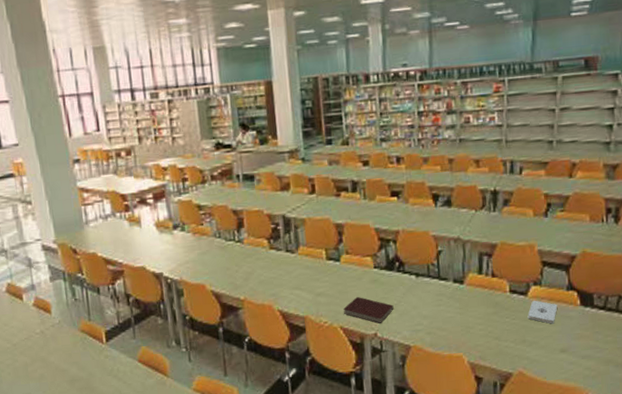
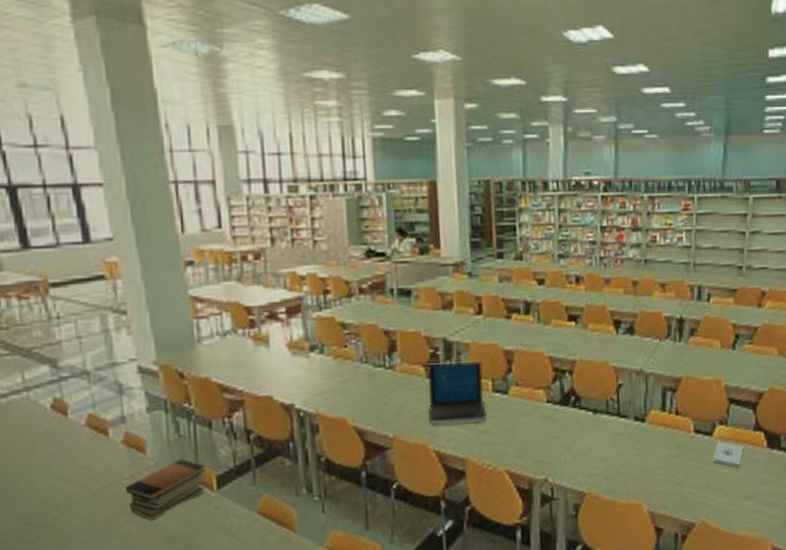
book stack: none [37,317,97,368] -> present [125,458,206,522]
laptop: none [270,234,323,289] -> present [428,361,488,426]
notebook: present [343,297,394,324] -> none [510,436,568,467]

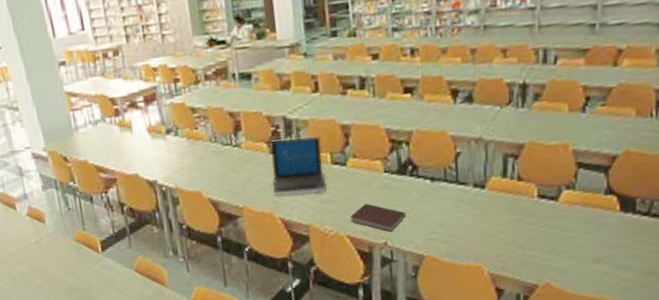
book stack: present [125,458,206,522] -> none [33,227,92,277]
notebook: none [510,436,568,467] -> present [350,204,406,232]
notepad: present [712,441,744,468] -> none [557,205,593,232]

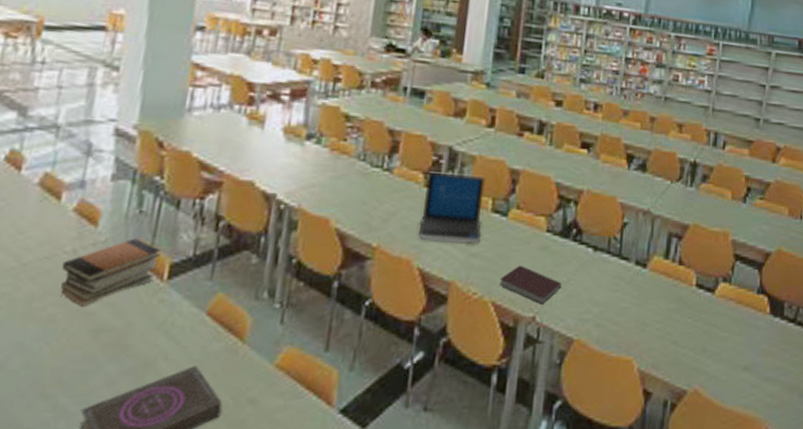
book stack: none [33,227,92,277] -> present [60,238,161,308]

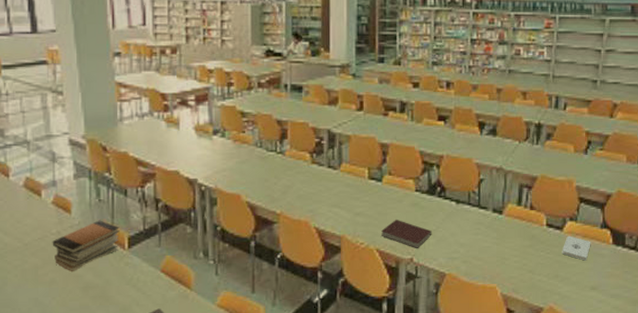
laptop: present [418,171,486,243] -> none [311,151,363,205]
notepad: none [712,300,746,333] -> present [562,235,591,261]

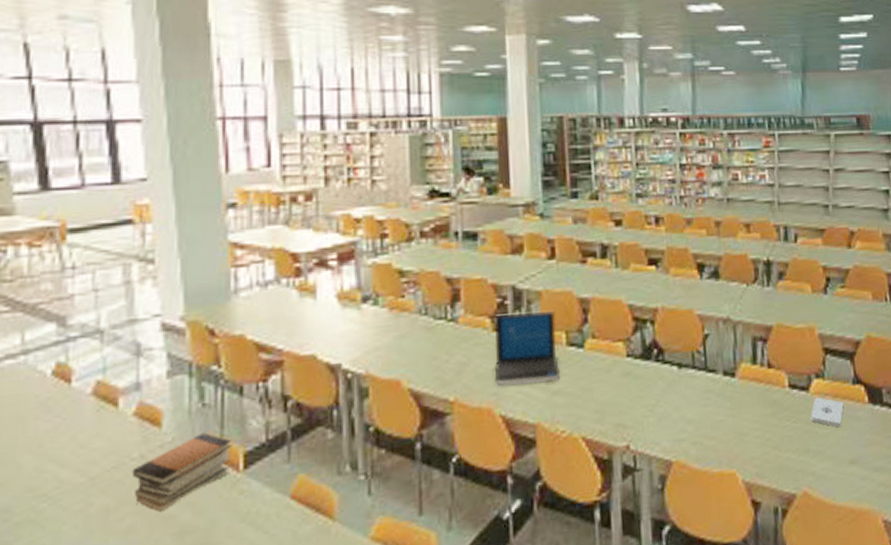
laptop: none [311,151,363,205] -> present [494,311,561,386]
notebook: present [381,220,432,248] -> none [587,395,651,432]

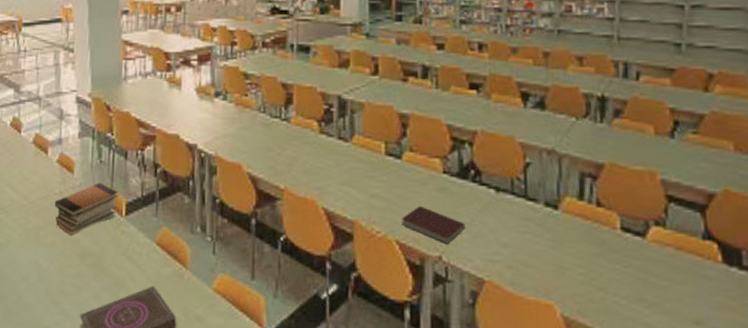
laptop: present [494,311,561,386] -> none [319,119,379,184]
notebook: none [587,395,651,432] -> present [402,206,465,244]
notepad: present [810,397,844,428] -> none [646,245,690,283]

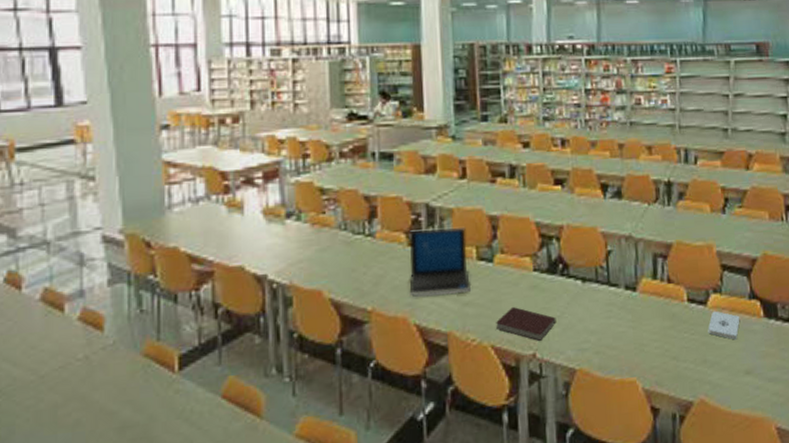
book stack: present [54,182,118,237] -> none [77,336,168,409]
laptop: none [319,119,379,184] -> present [409,228,472,297]
notepad: none [646,245,690,283] -> present [707,311,740,340]

